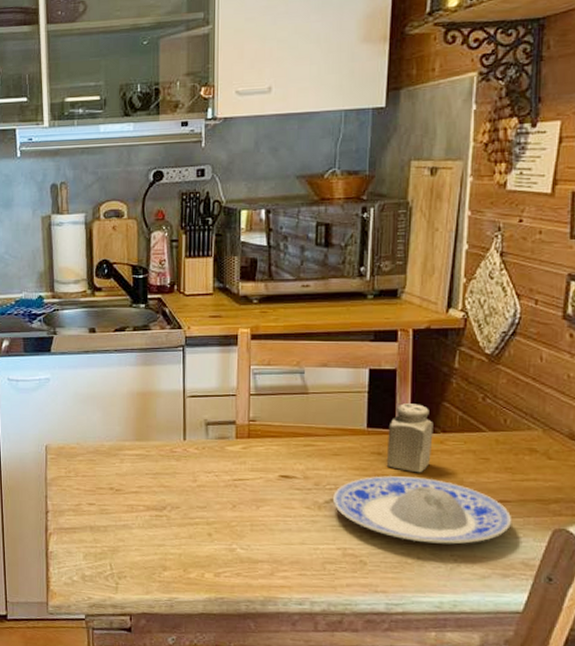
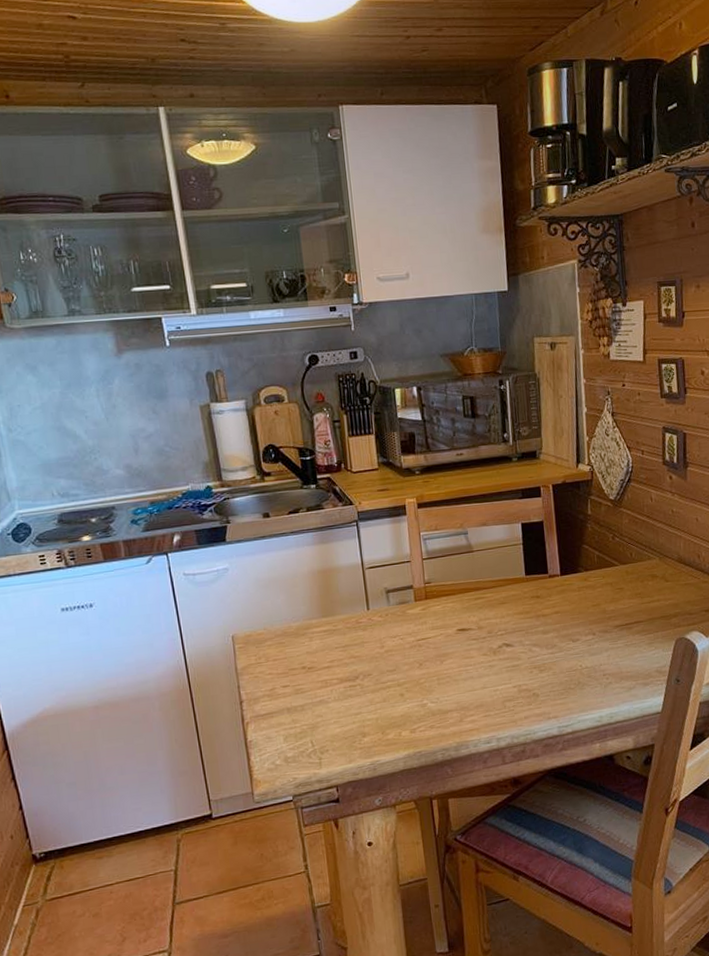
plate: present [333,476,512,545] -> none [505,612,646,669]
salt shaker: present [386,403,433,473] -> none [542,549,579,609]

